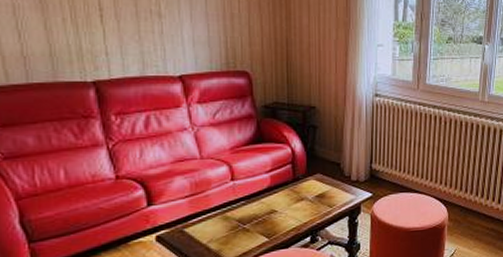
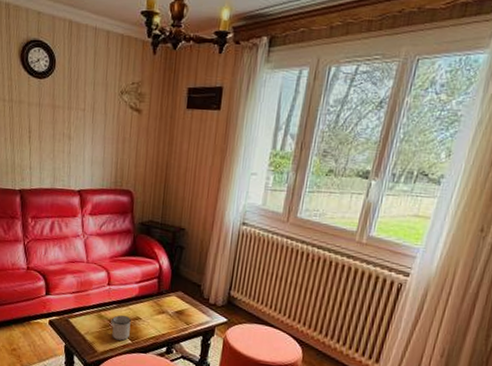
mug: none [240,210,265,241] -> present [111,315,131,341]

